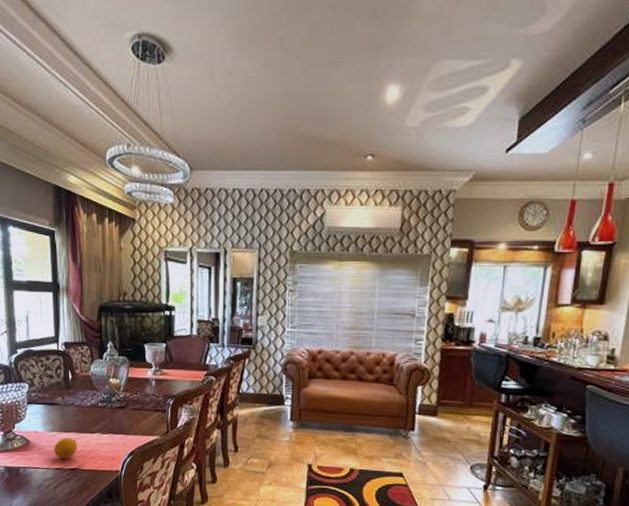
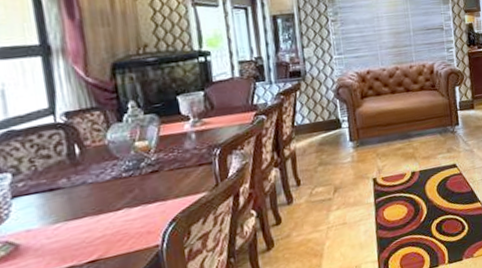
fruit: present [54,437,78,460] -> none [59,223,97,254]

